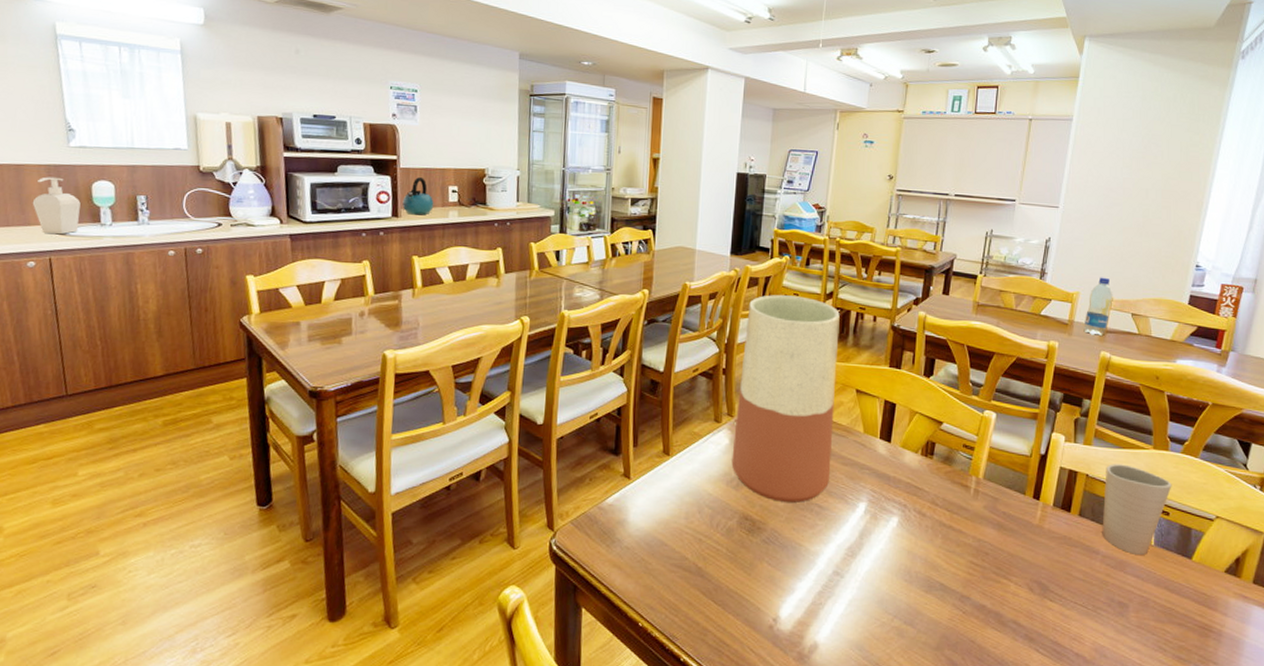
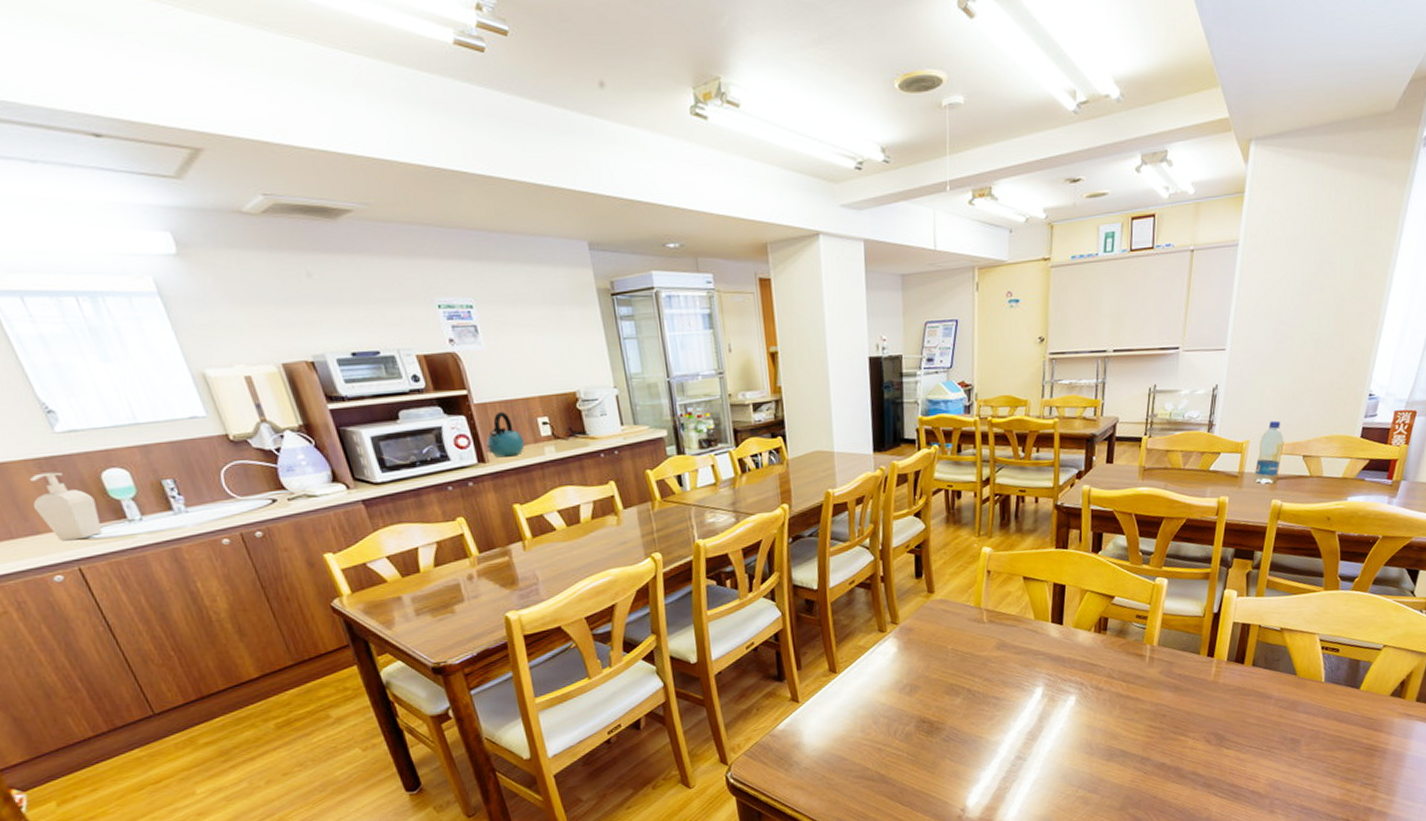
vase: present [731,295,840,503] -> none [900,487,1004,700]
cup: present [1102,464,1172,555] -> none [1275,609,1342,693]

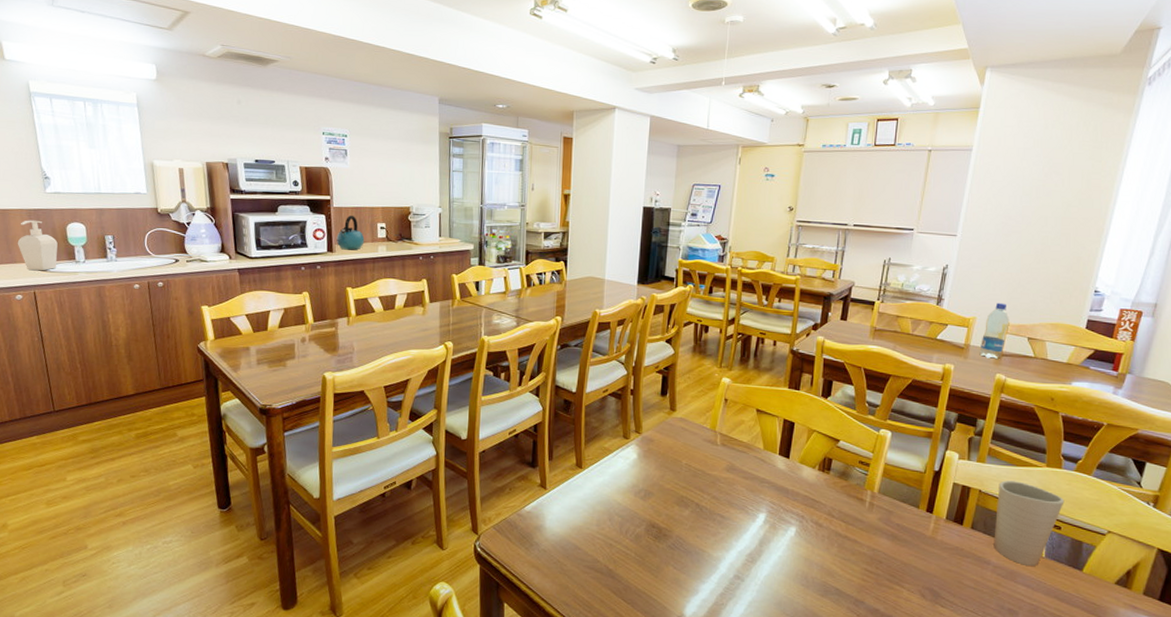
cup: none [1275,609,1342,693] -> present [993,480,1065,566]

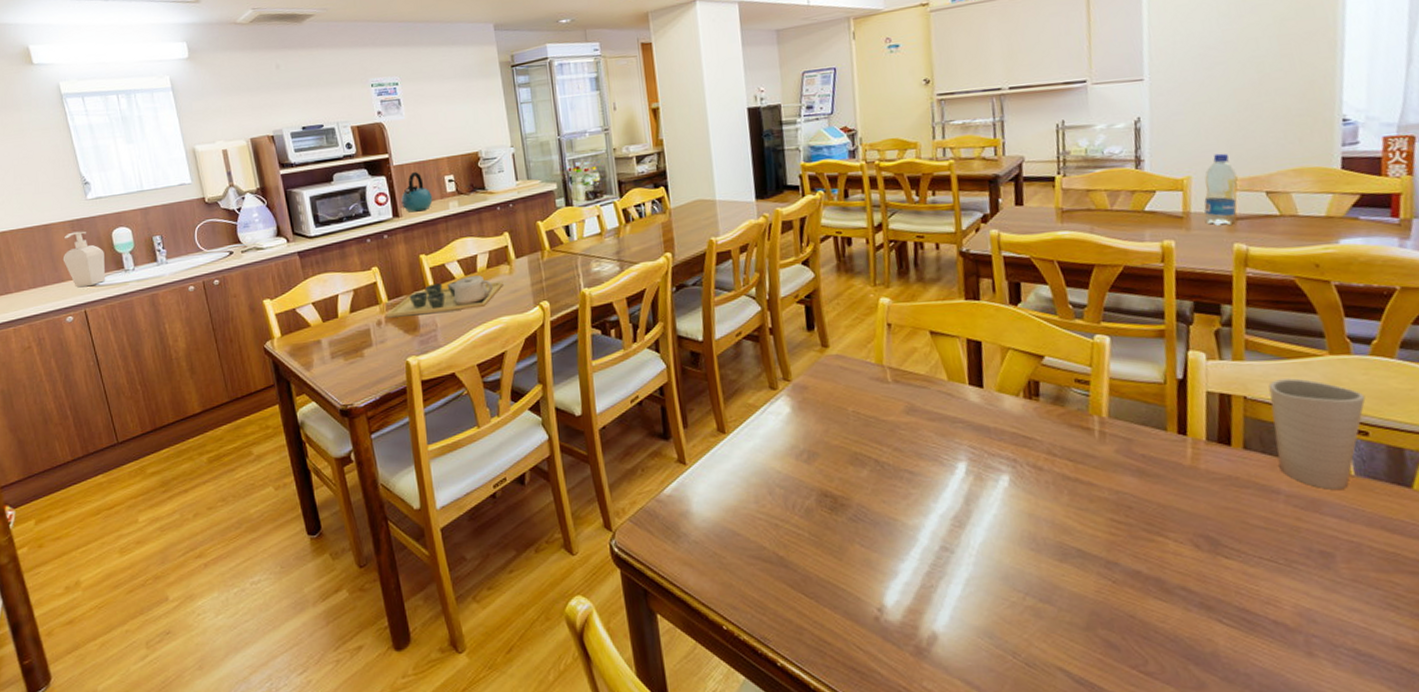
tea set: none [310,312,416,340] -> present [386,275,503,318]

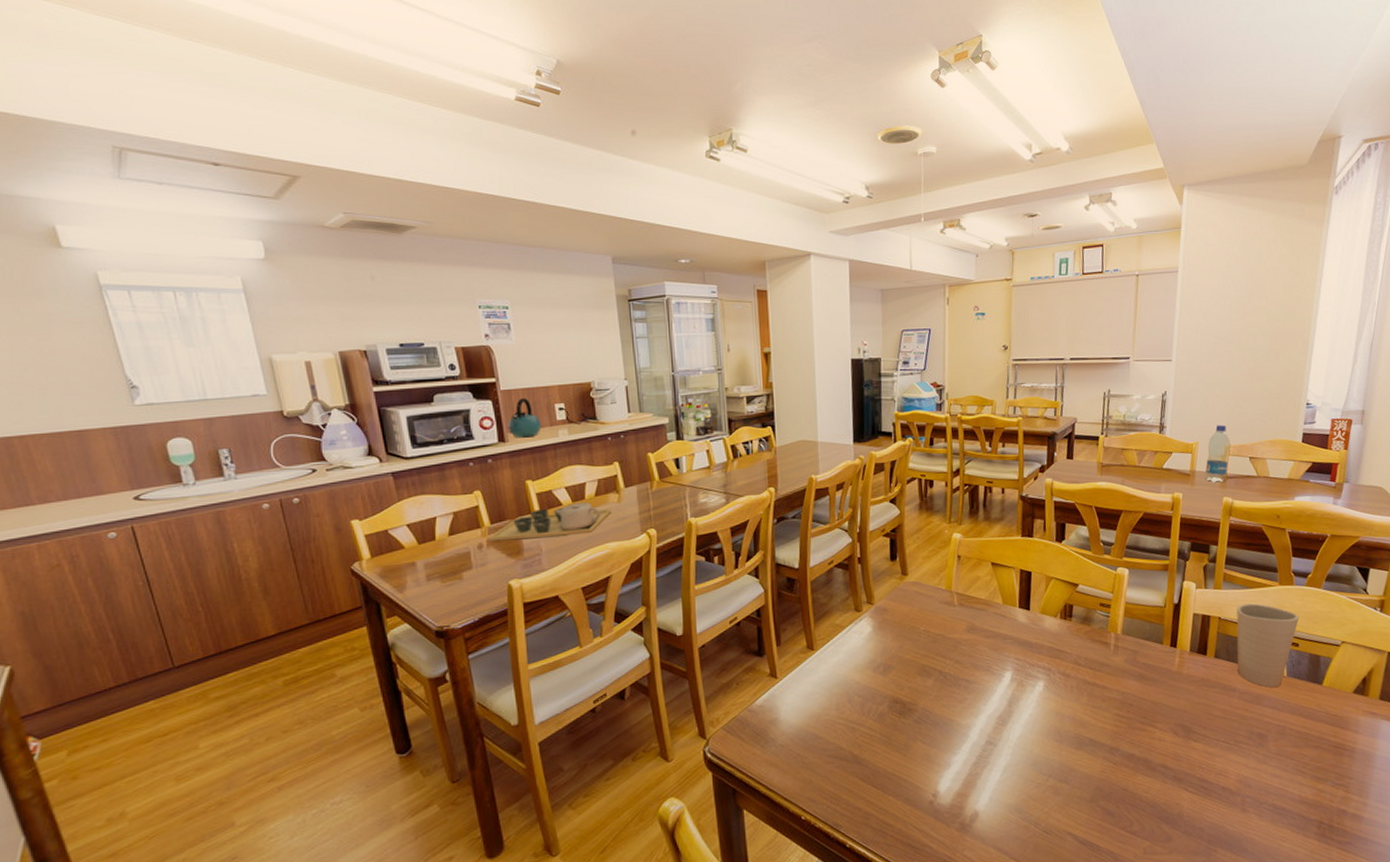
soap bottle: present [62,231,106,287] -> none [102,439,159,501]

